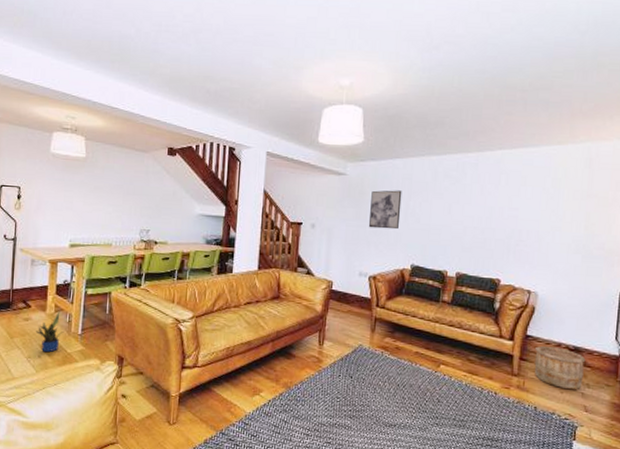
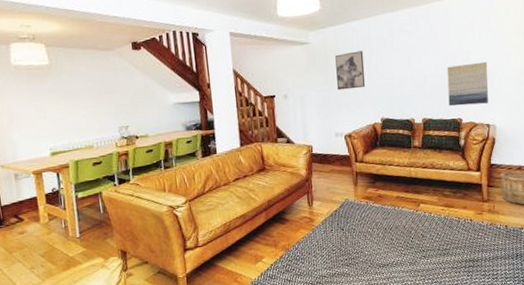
potted plant: present [35,311,64,353] -> none [33,219,62,261]
wall art: none [487,221,537,267] -> present [447,61,489,106]

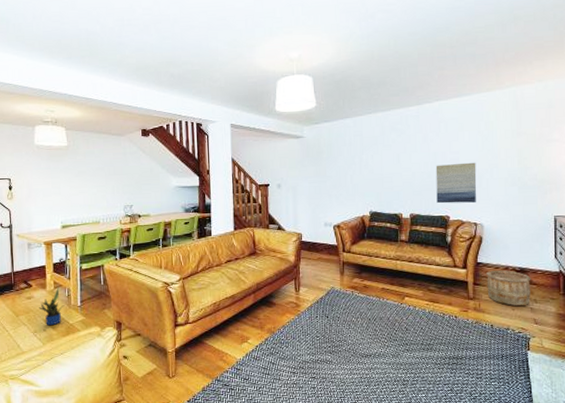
potted plant: none [33,219,62,261] -> present [38,287,65,326]
wall art: present [335,50,366,90] -> none [328,146,356,183]

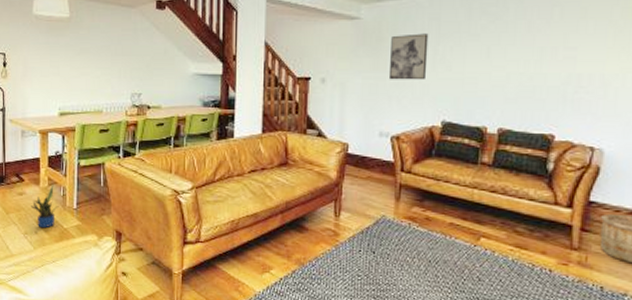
wall art: none [328,146,356,183] -> present [388,33,429,80]
wall art: present [435,162,477,204] -> none [538,63,602,119]

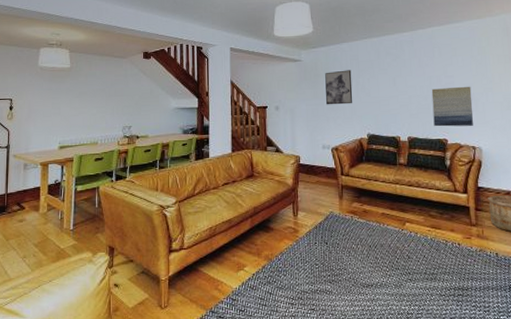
potted plant: present [30,185,59,228] -> none [29,210,57,251]
wall art: none [538,63,602,119] -> present [431,86,473,127]

